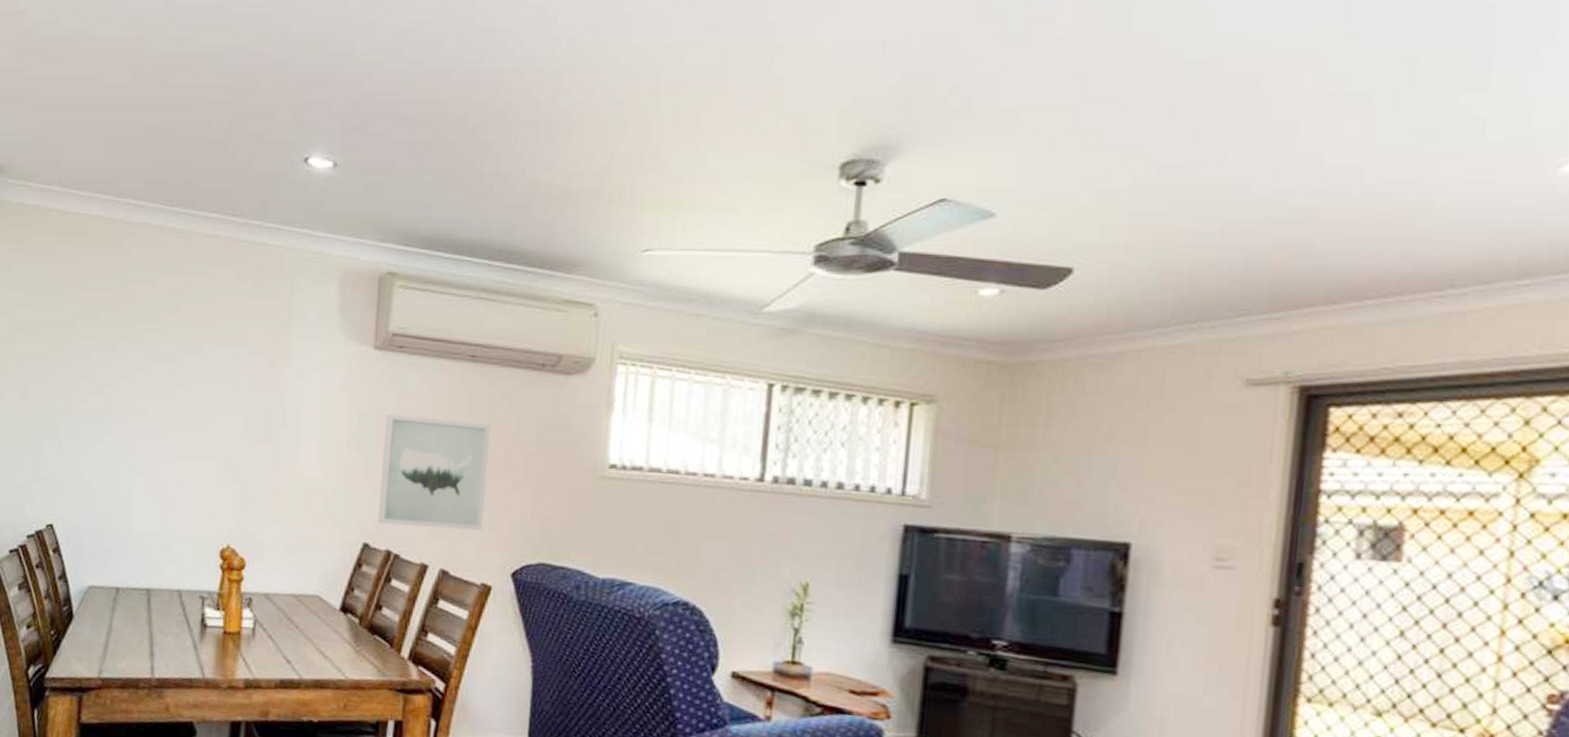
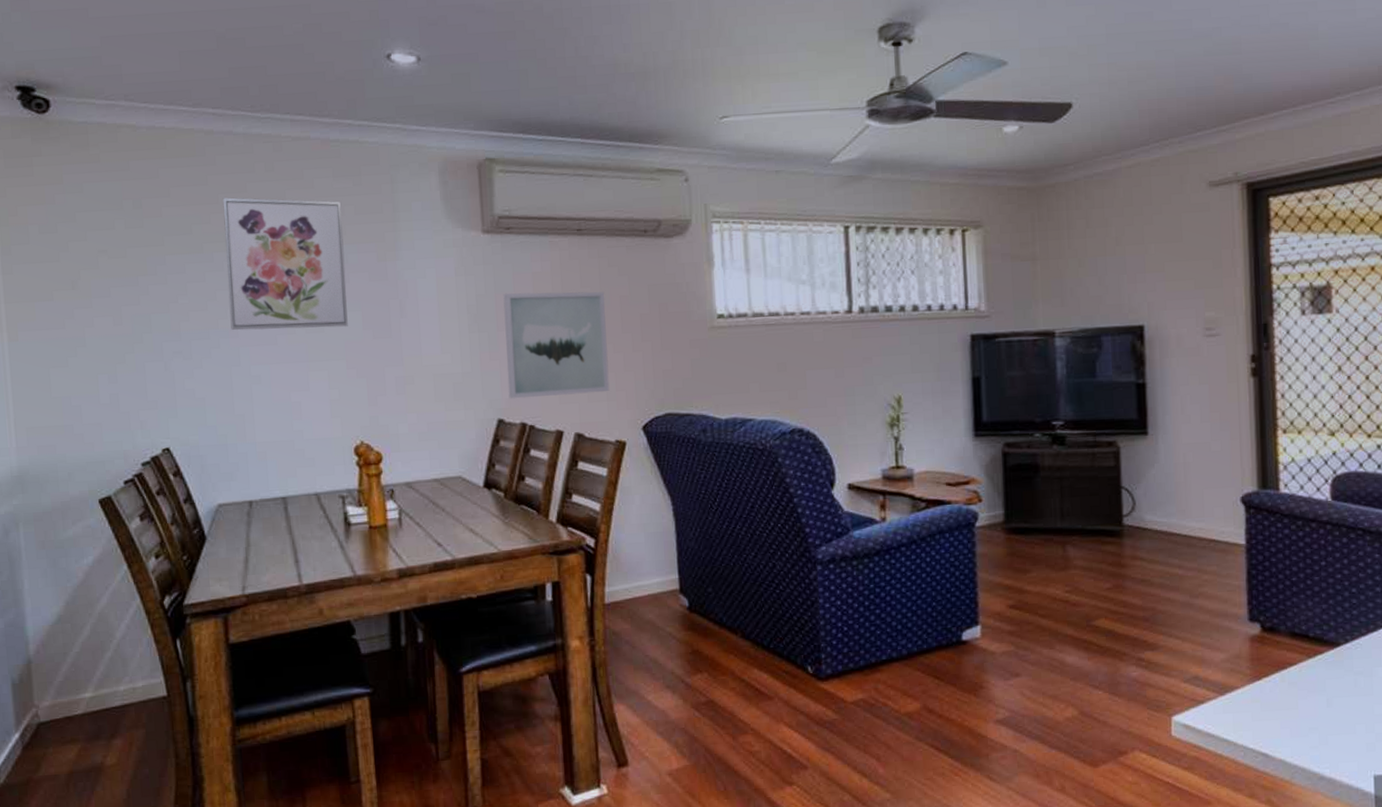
wall art: none [123,288,240,428] -> present [222,197,348,331]

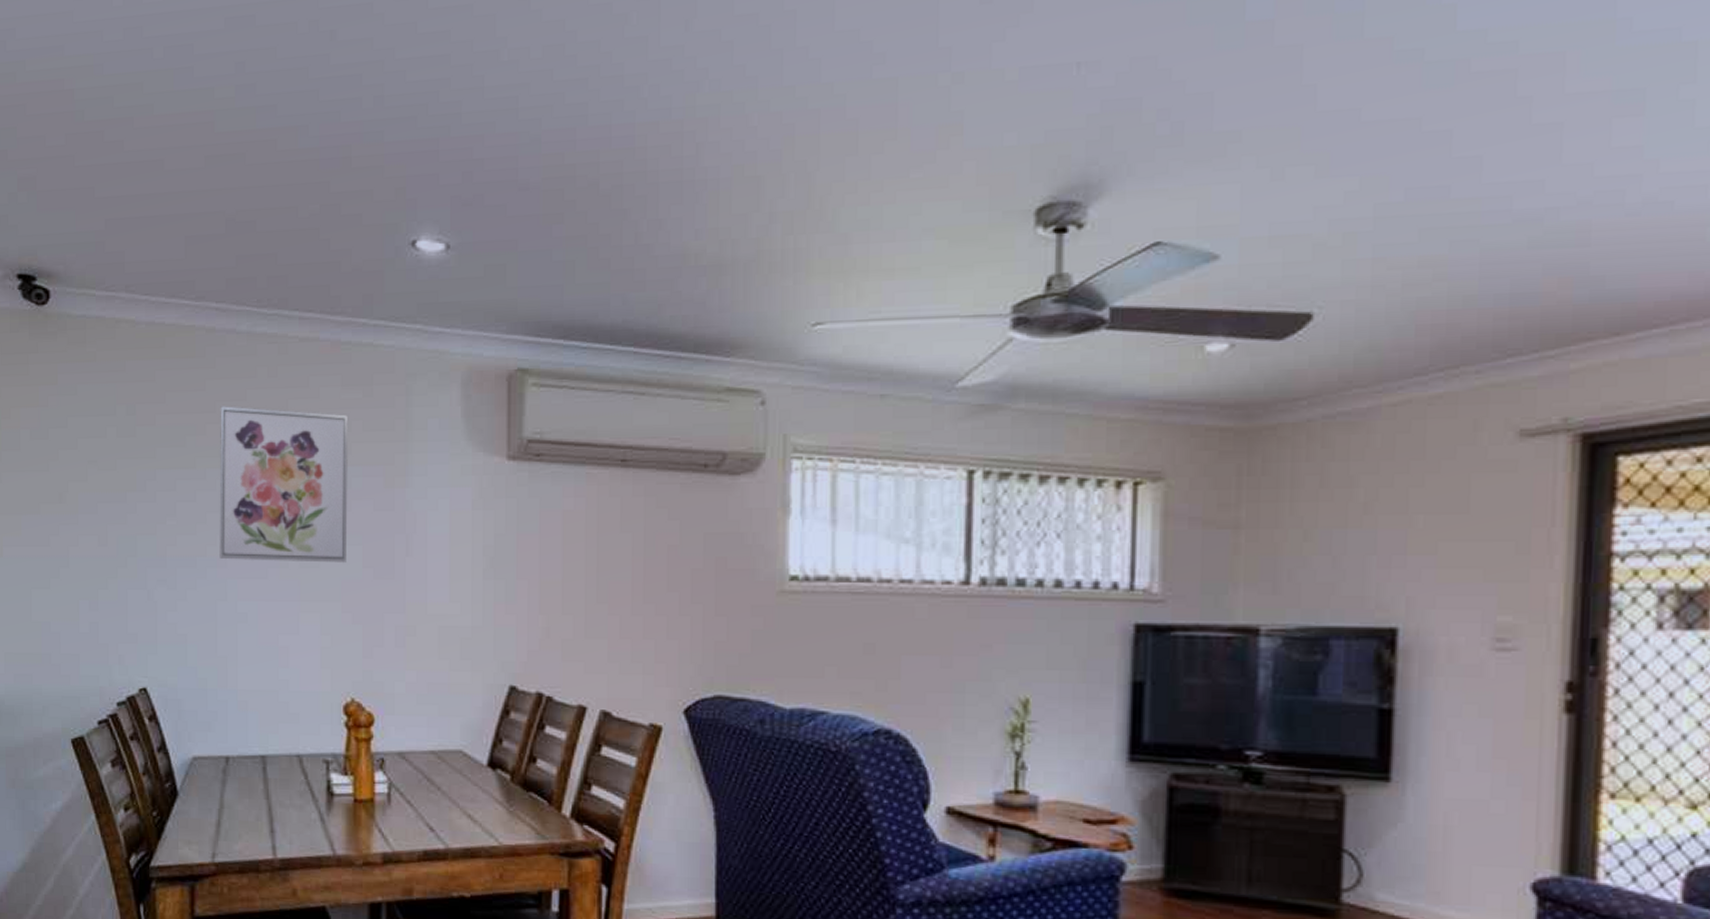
wall art: present [503,291,610,399] -> none [524,533,650,664]

